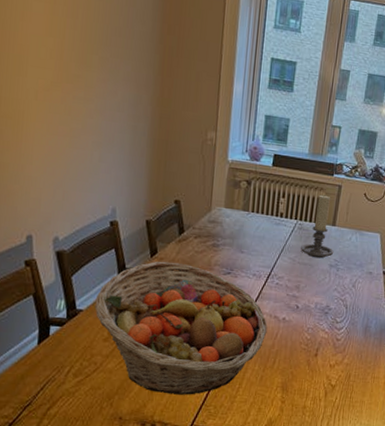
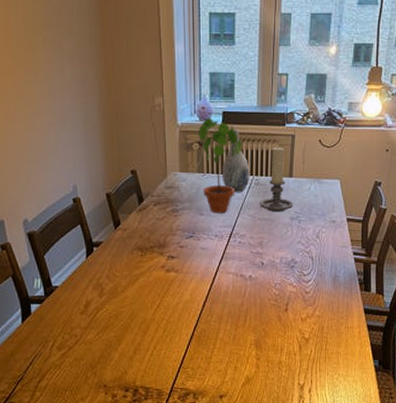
fruit basket: present [95,261,268,395] -> none [68,231,235,360]
potted plant: none [246,158,290,253] -> present [198,118,242,213]
vase: none [266,173,295,234] -> present [221,129,250,192]

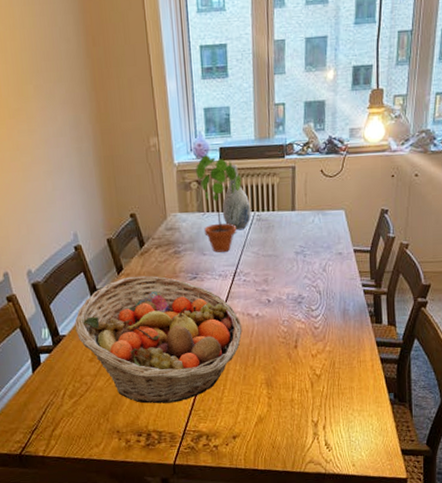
fruit basket: none [68,231,235,360] -> present [75,275,242,404]
candle holder: present [260,147,294,212] -> none [263,180,298,248]

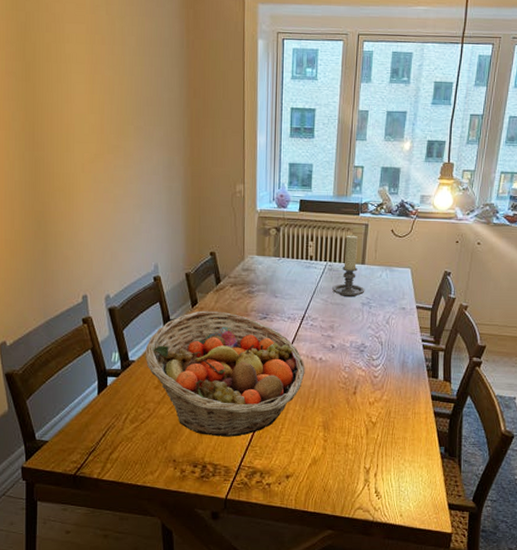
potted plant: present [196,155,242,253] -> none [276,205,318,296]
vase: present [222,165,251,229] -> none [297,217,324,277]
candle holder: none [263,180,298,248] -> present [332,235,365,298]

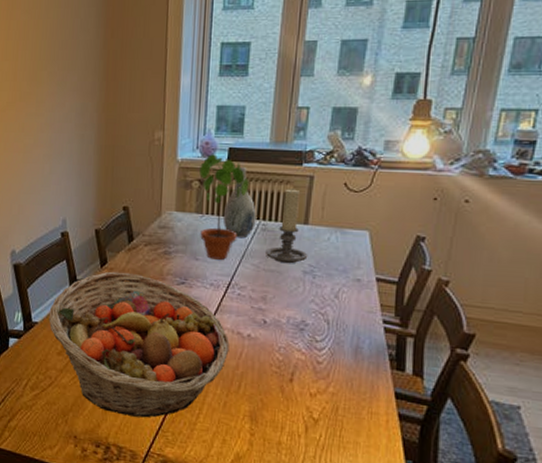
potted plant: none [276,205,318,296] -> present [199,154,249,260]
vase: none [297,217,324,277] -> present [223,167,256,237]

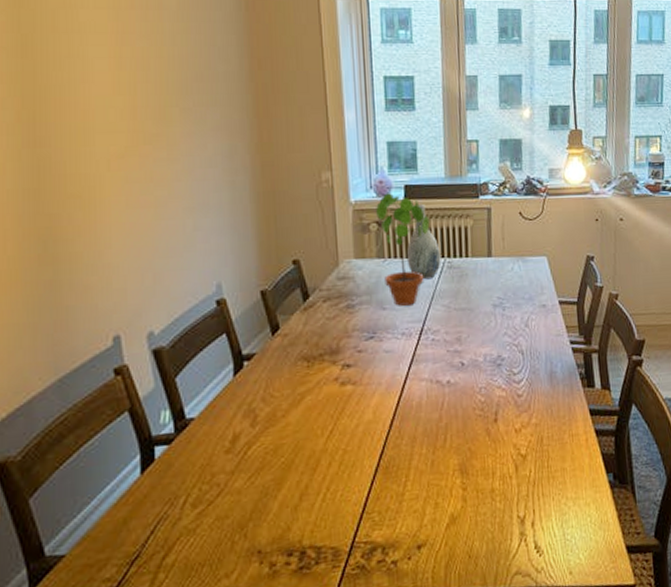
fruit basket: present [49,271,230,418] -> none [209,336,430,509]
candle holder: present [266,188,308,264] -> none [455,222,496,300]

